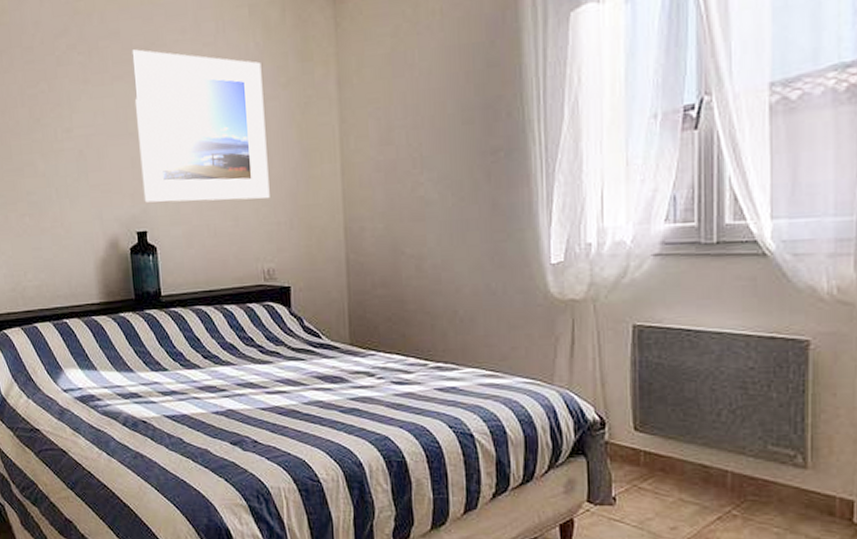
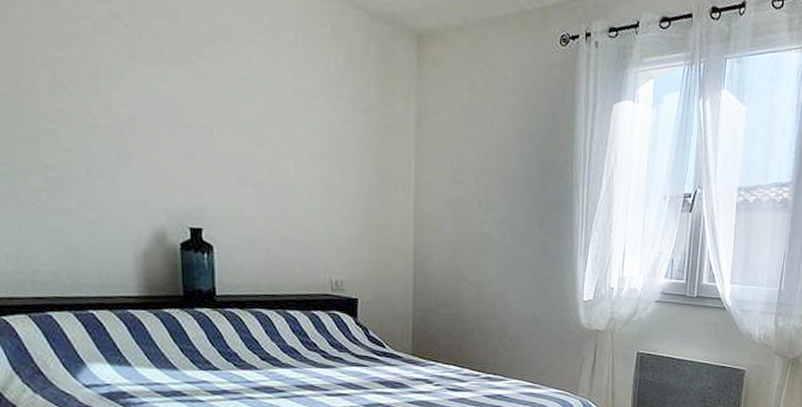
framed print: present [130,49,270,203] -> none [192,38,343,215]

